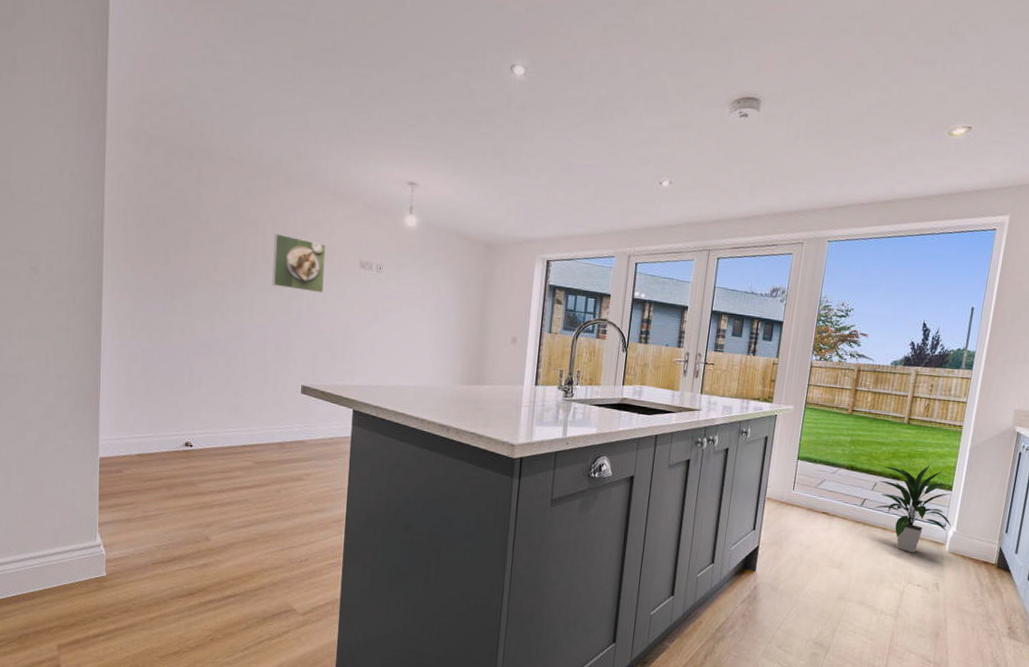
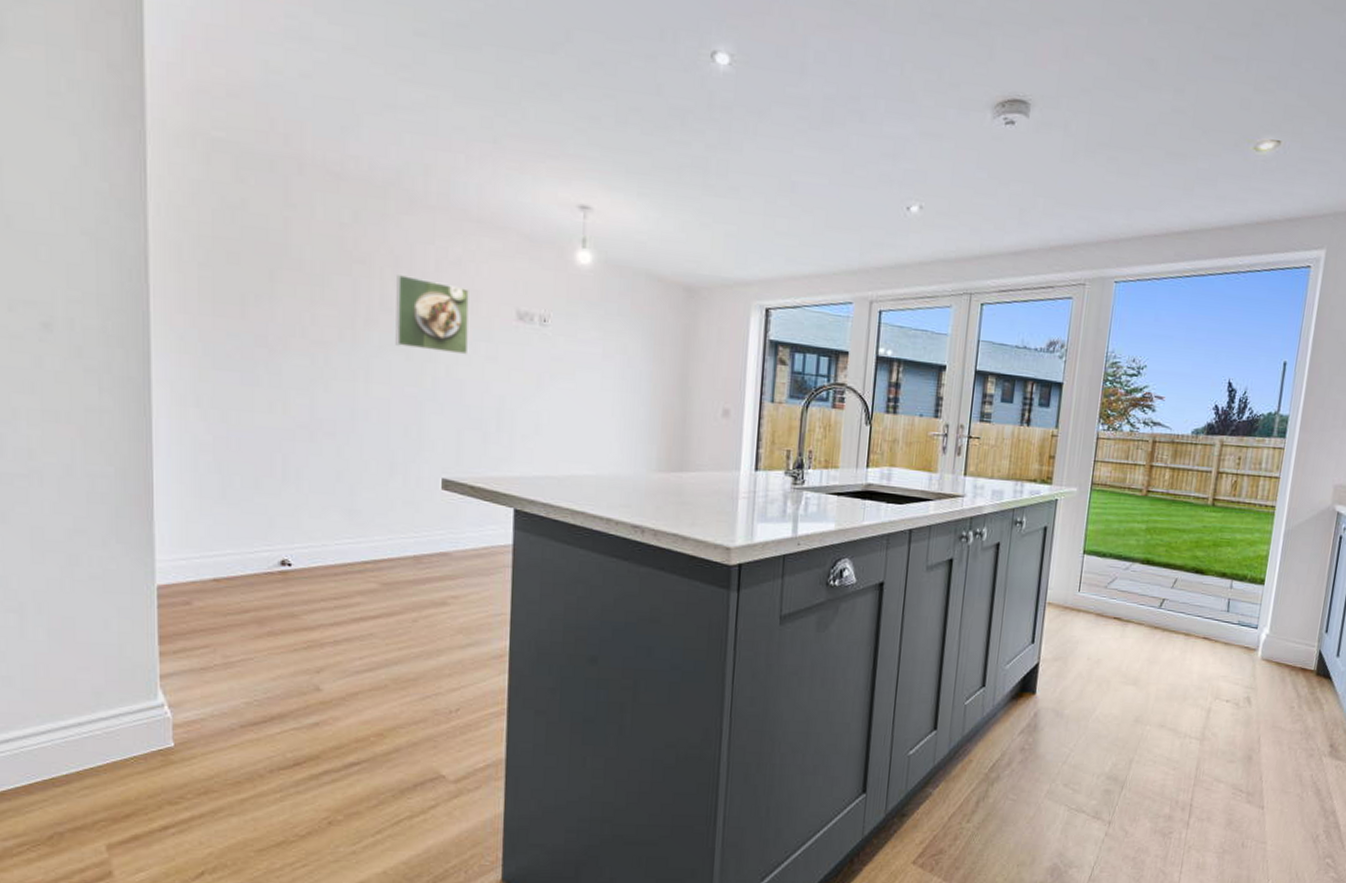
indoor plant: present [874,465,952,553] -> none [1174,554,1264,662]

